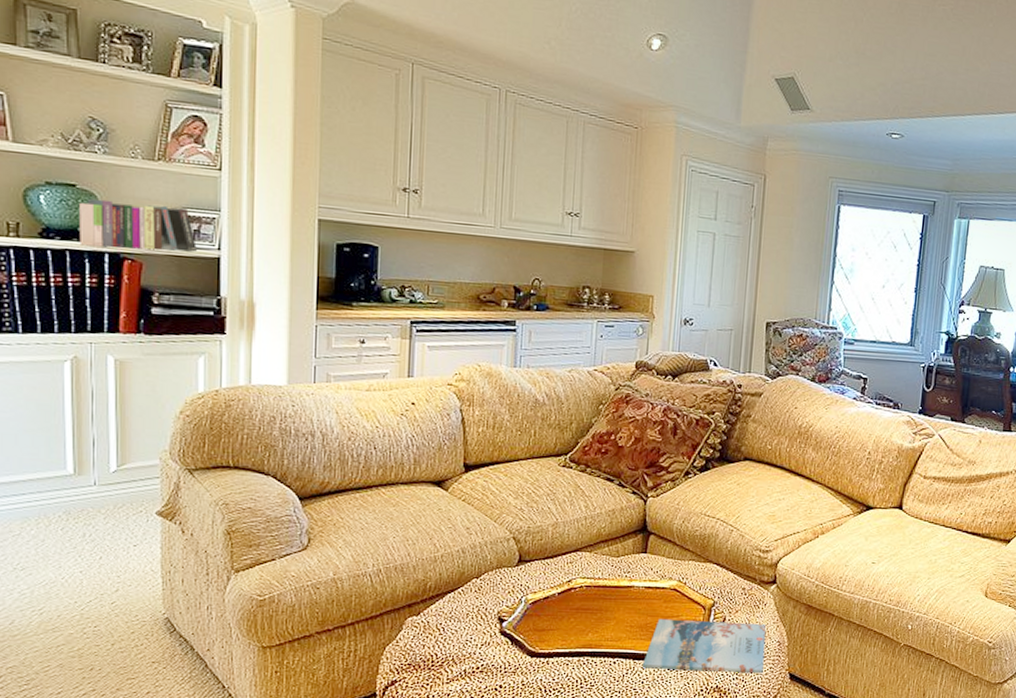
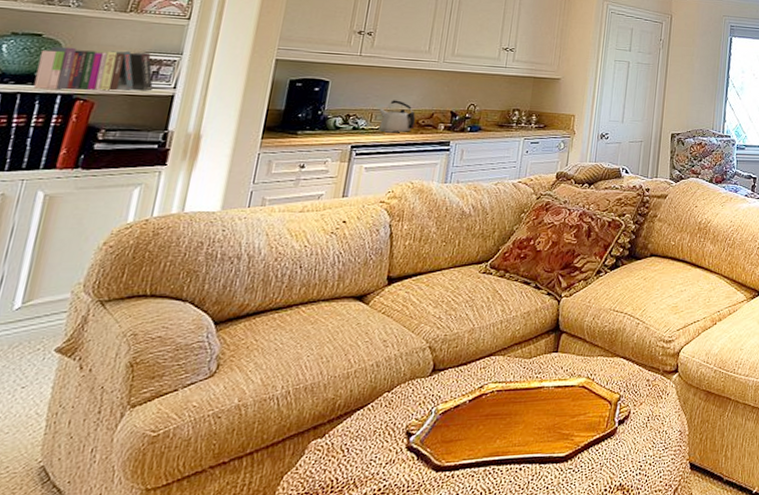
kettle: none [434,270,476,309] -> present [378,100,416,133]
magazine: present [643,618,766,673] -> none [548,414,669,472]

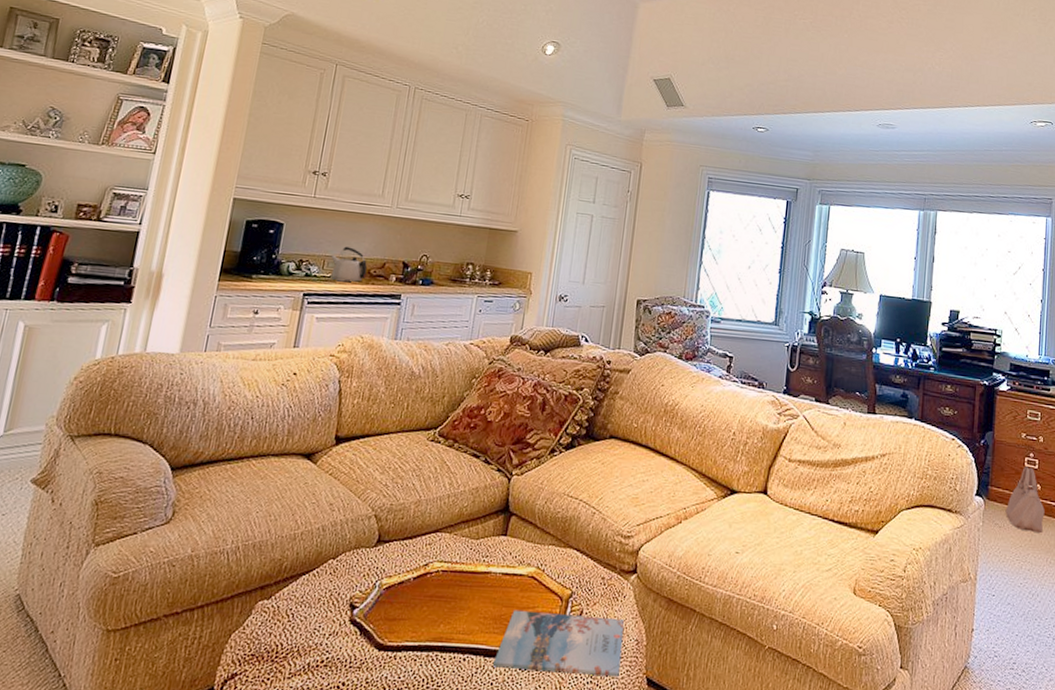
books: present [33,46,153,92] -> none [17,177,121,227]
magazine: none [548,414,669,472] -> present [493,609,625,676]

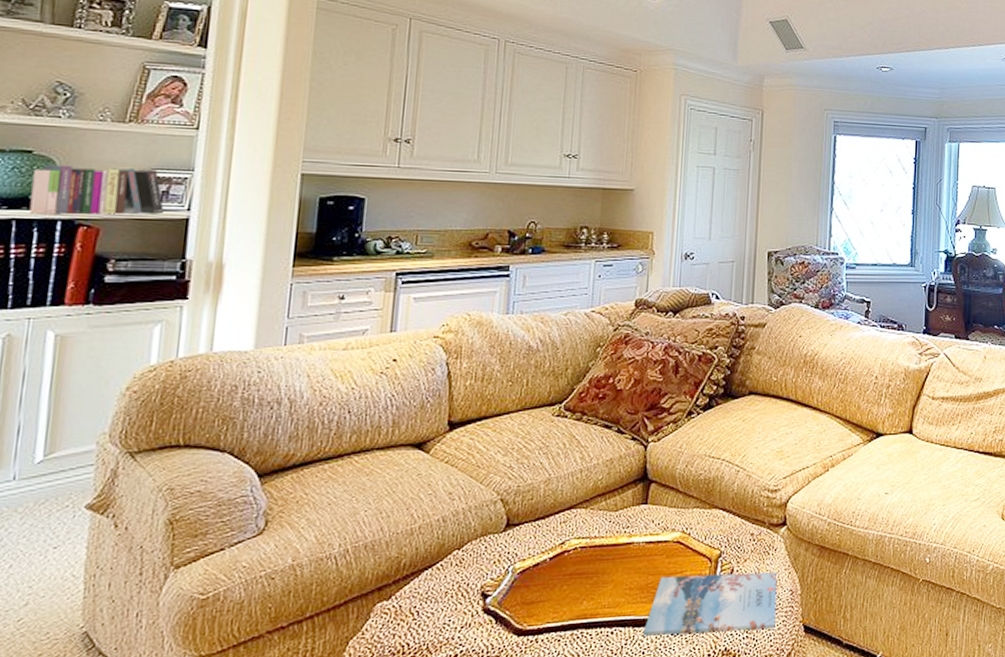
books: none [17,177,121,227] -> present [29,164,164,215]
kettle: present [330,246,368,282] -> none [423,218,468,257]

